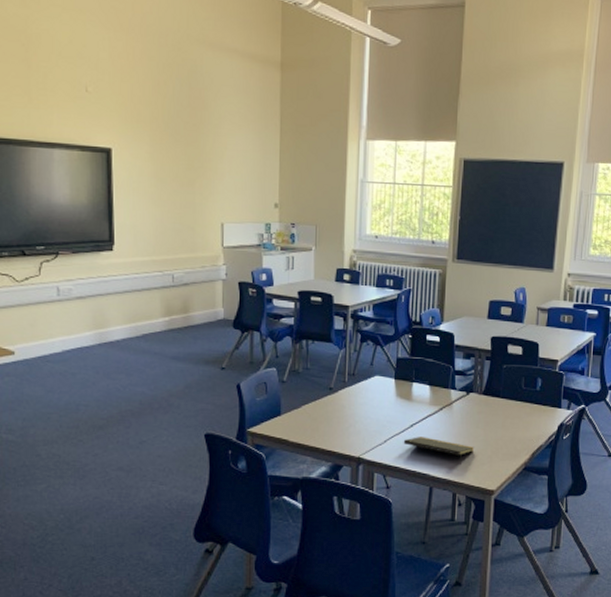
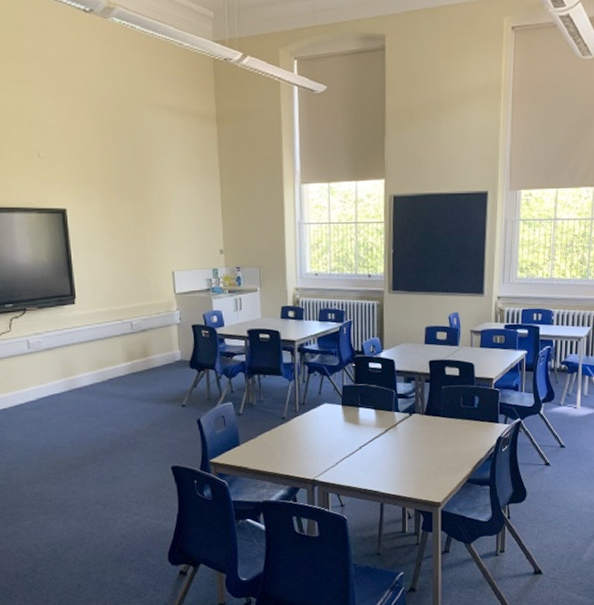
notepad: present [403,437,474,463] -> none [353,457,419,479]

